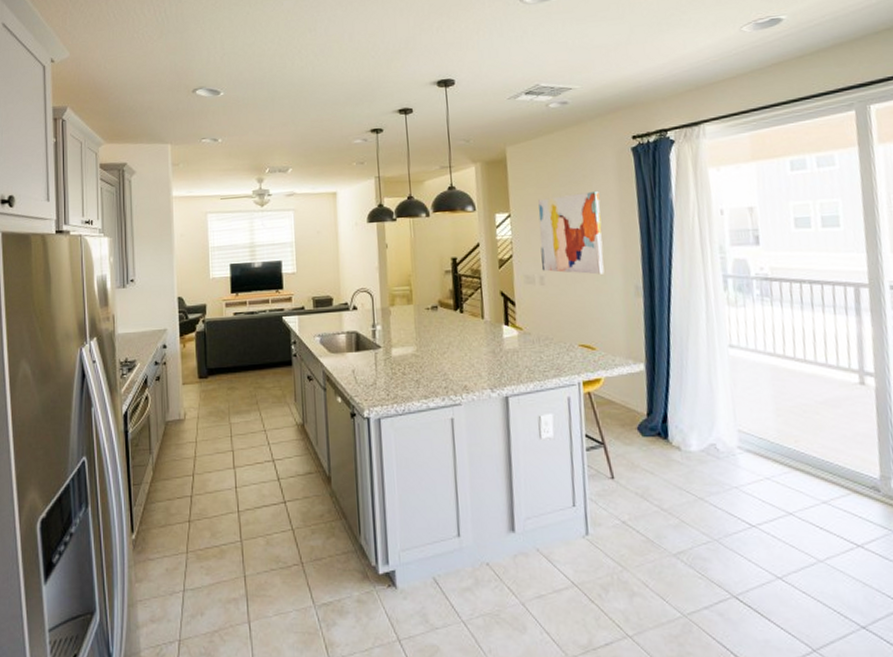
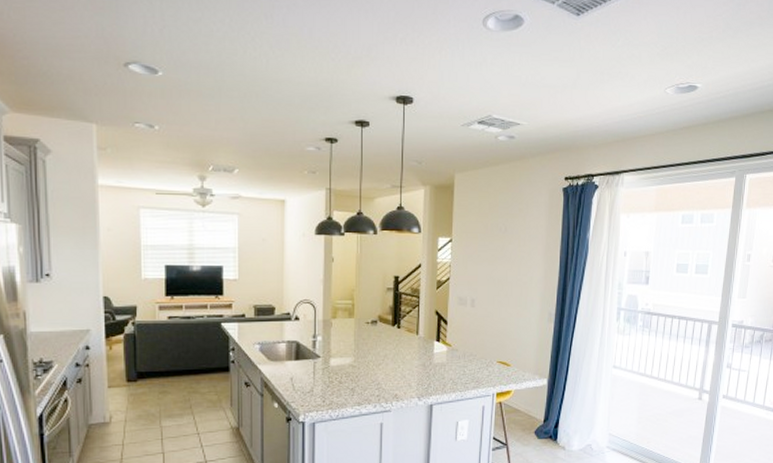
wall art: present [538,192,604,275] -> none [474,225,531,301]

